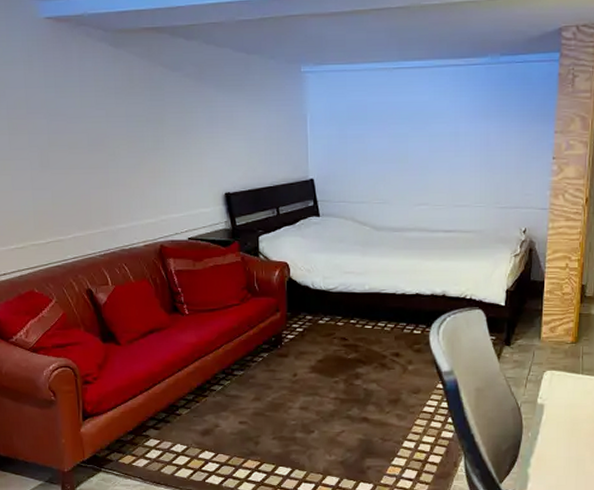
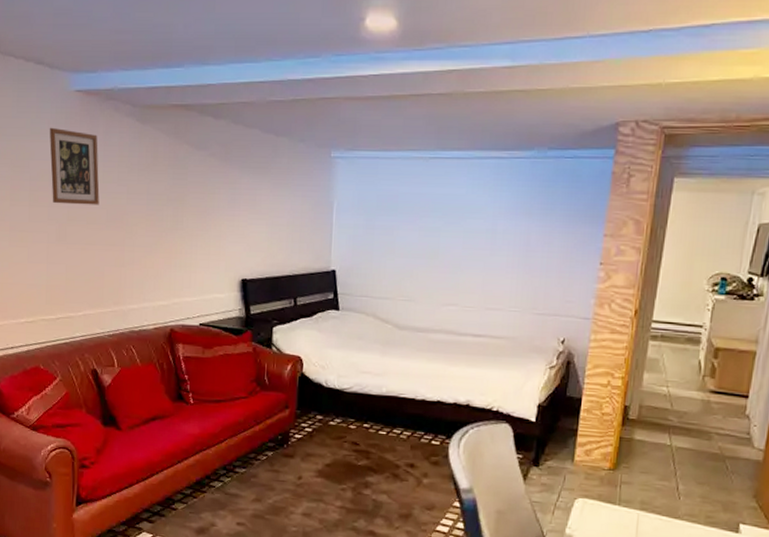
picture frame: none [23,55,79,131] -> present [50,127,100,205]

